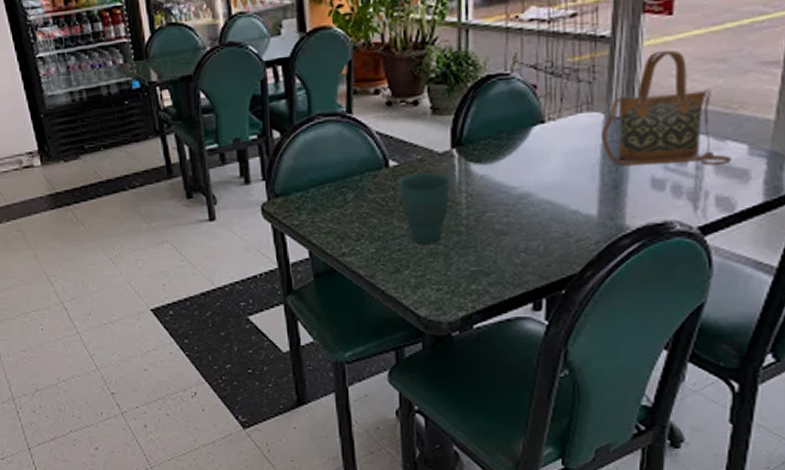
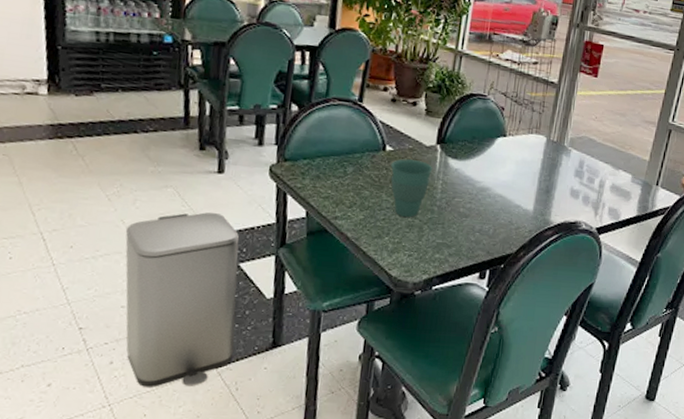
pedal bin: none [133,265,259,450] -> present [125,212,239,387]
handbag: present [601,49,732,167] -> none [542,100,622,187]

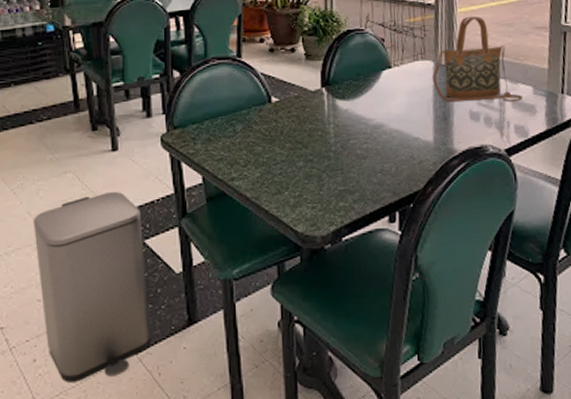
cup: present [390,159,433,217] -> none [279,107,322,168]
handbag: none [542,100,622,187] -> present [432,16,523,103]

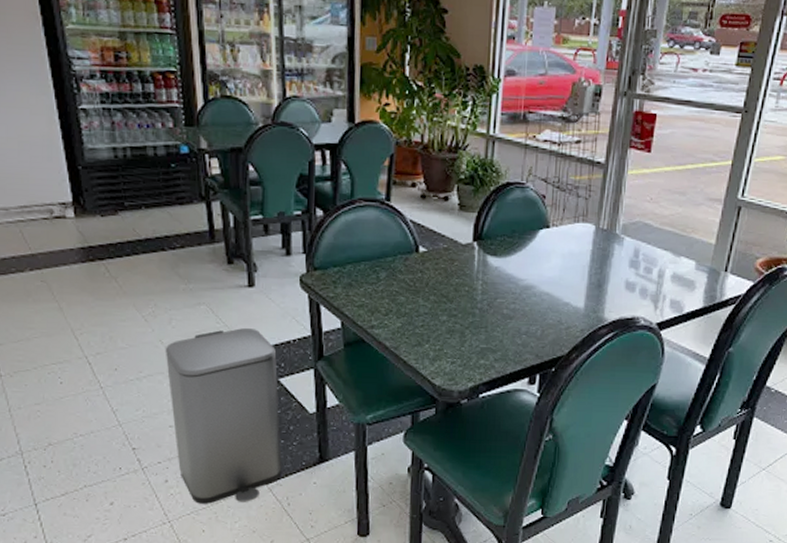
handbag: present [432,16,523,103] -> none [592,179,684,276]

